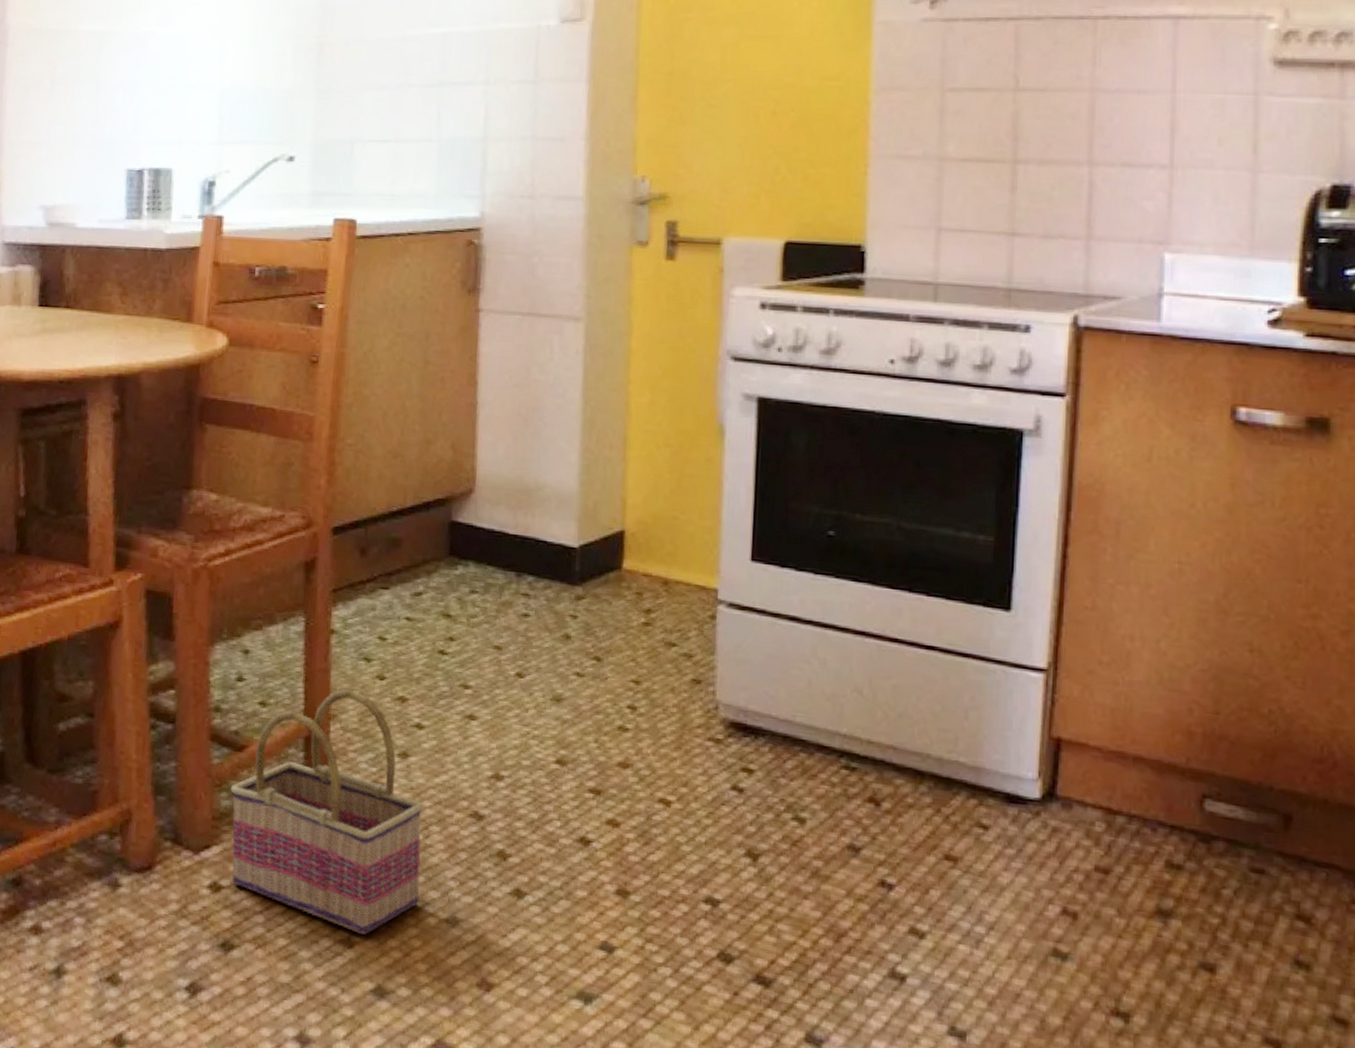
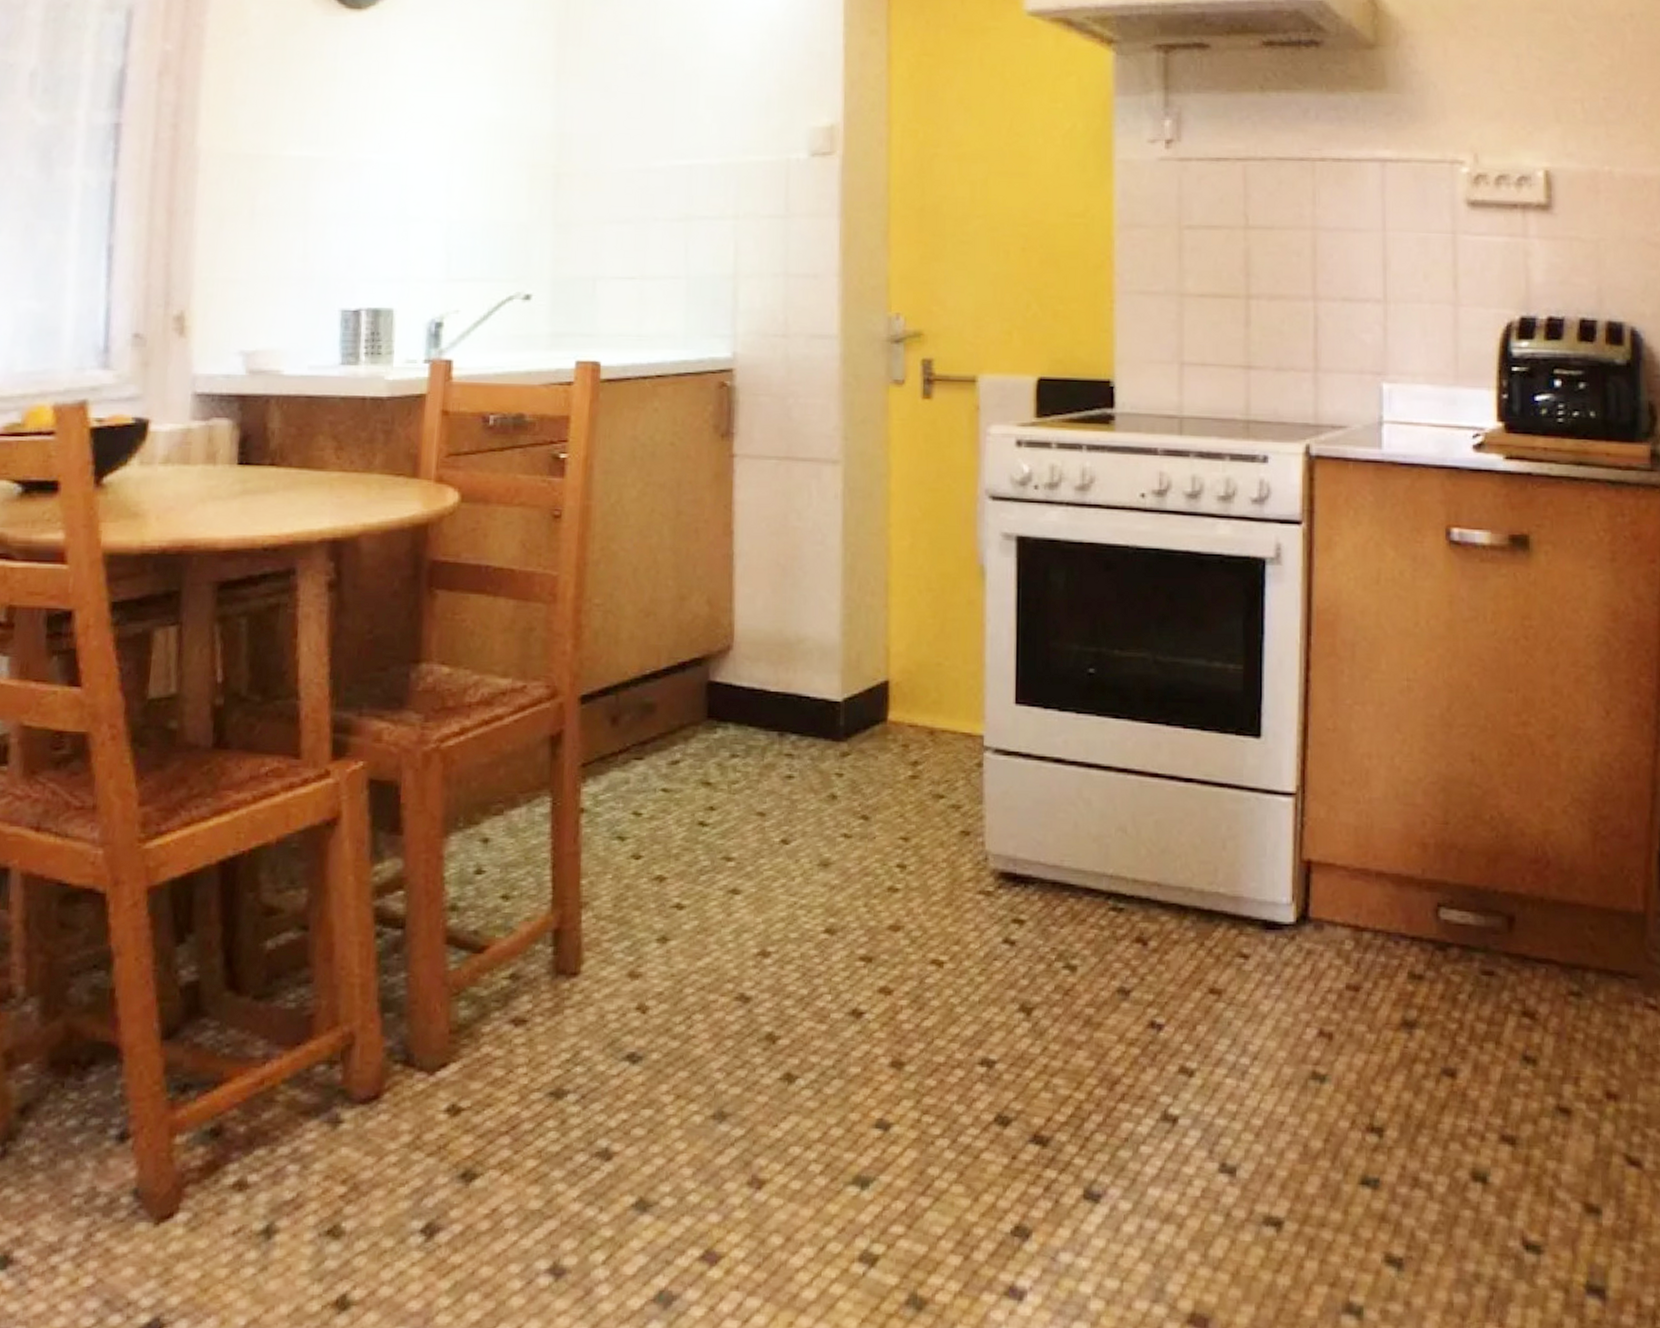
basket: present [230,688,424,935] -> none [469,872,686,1143]

